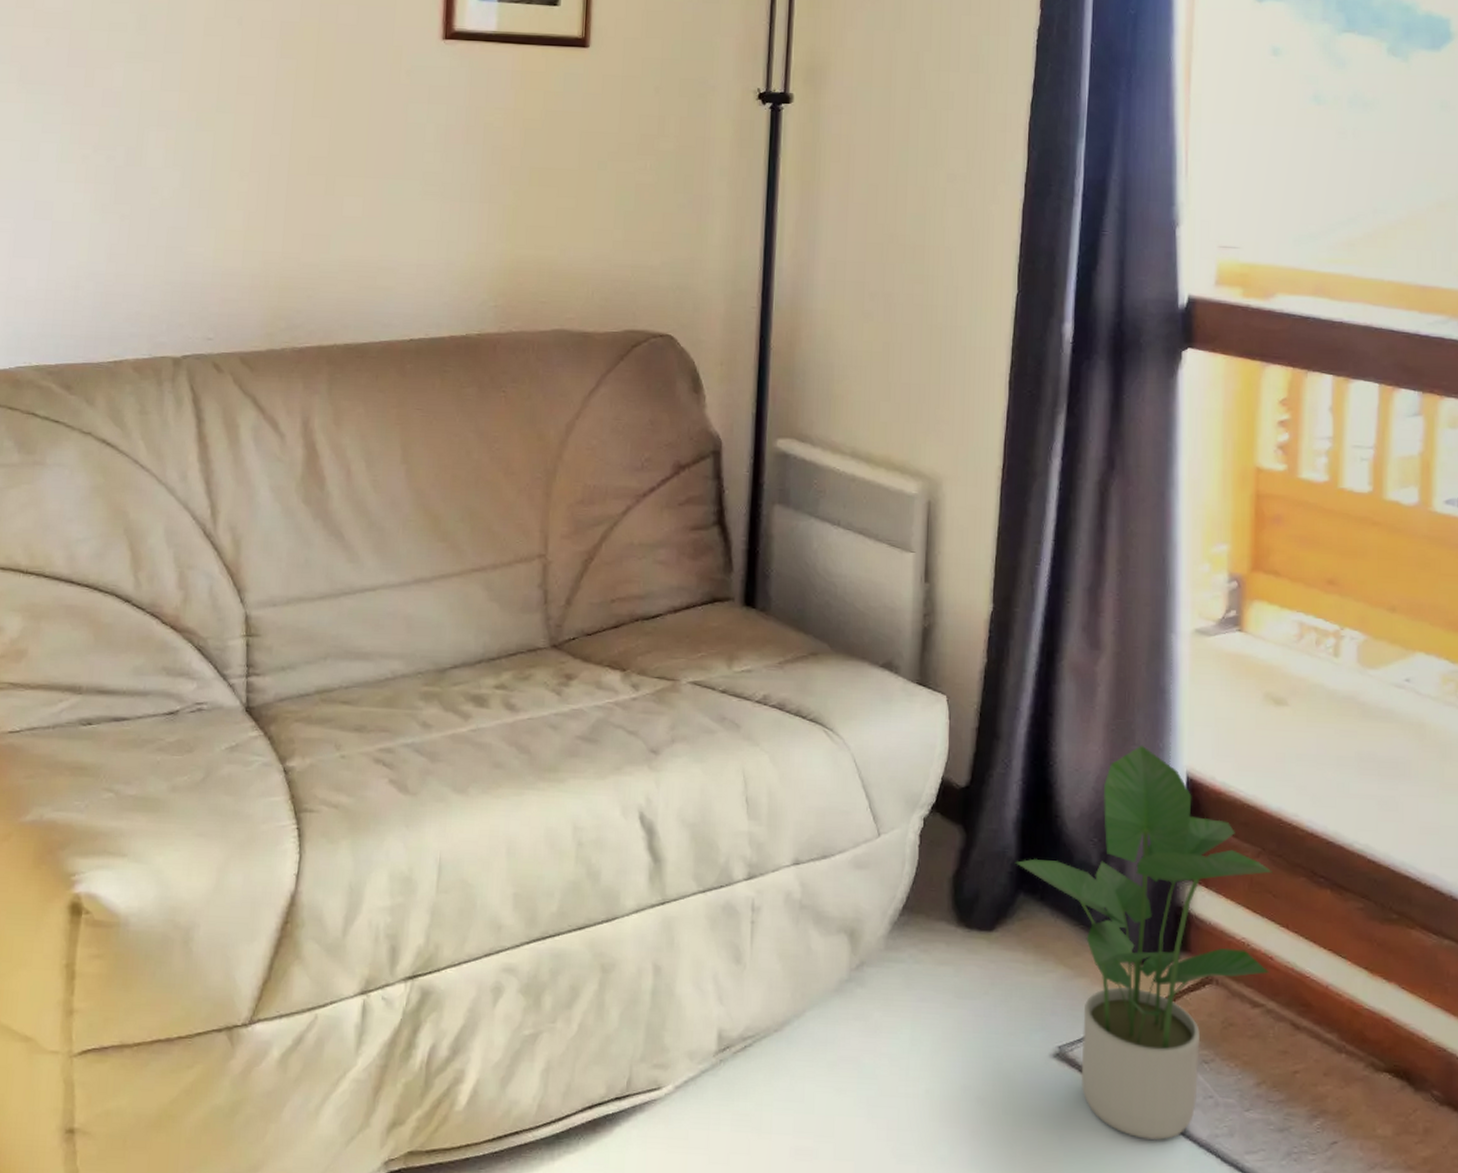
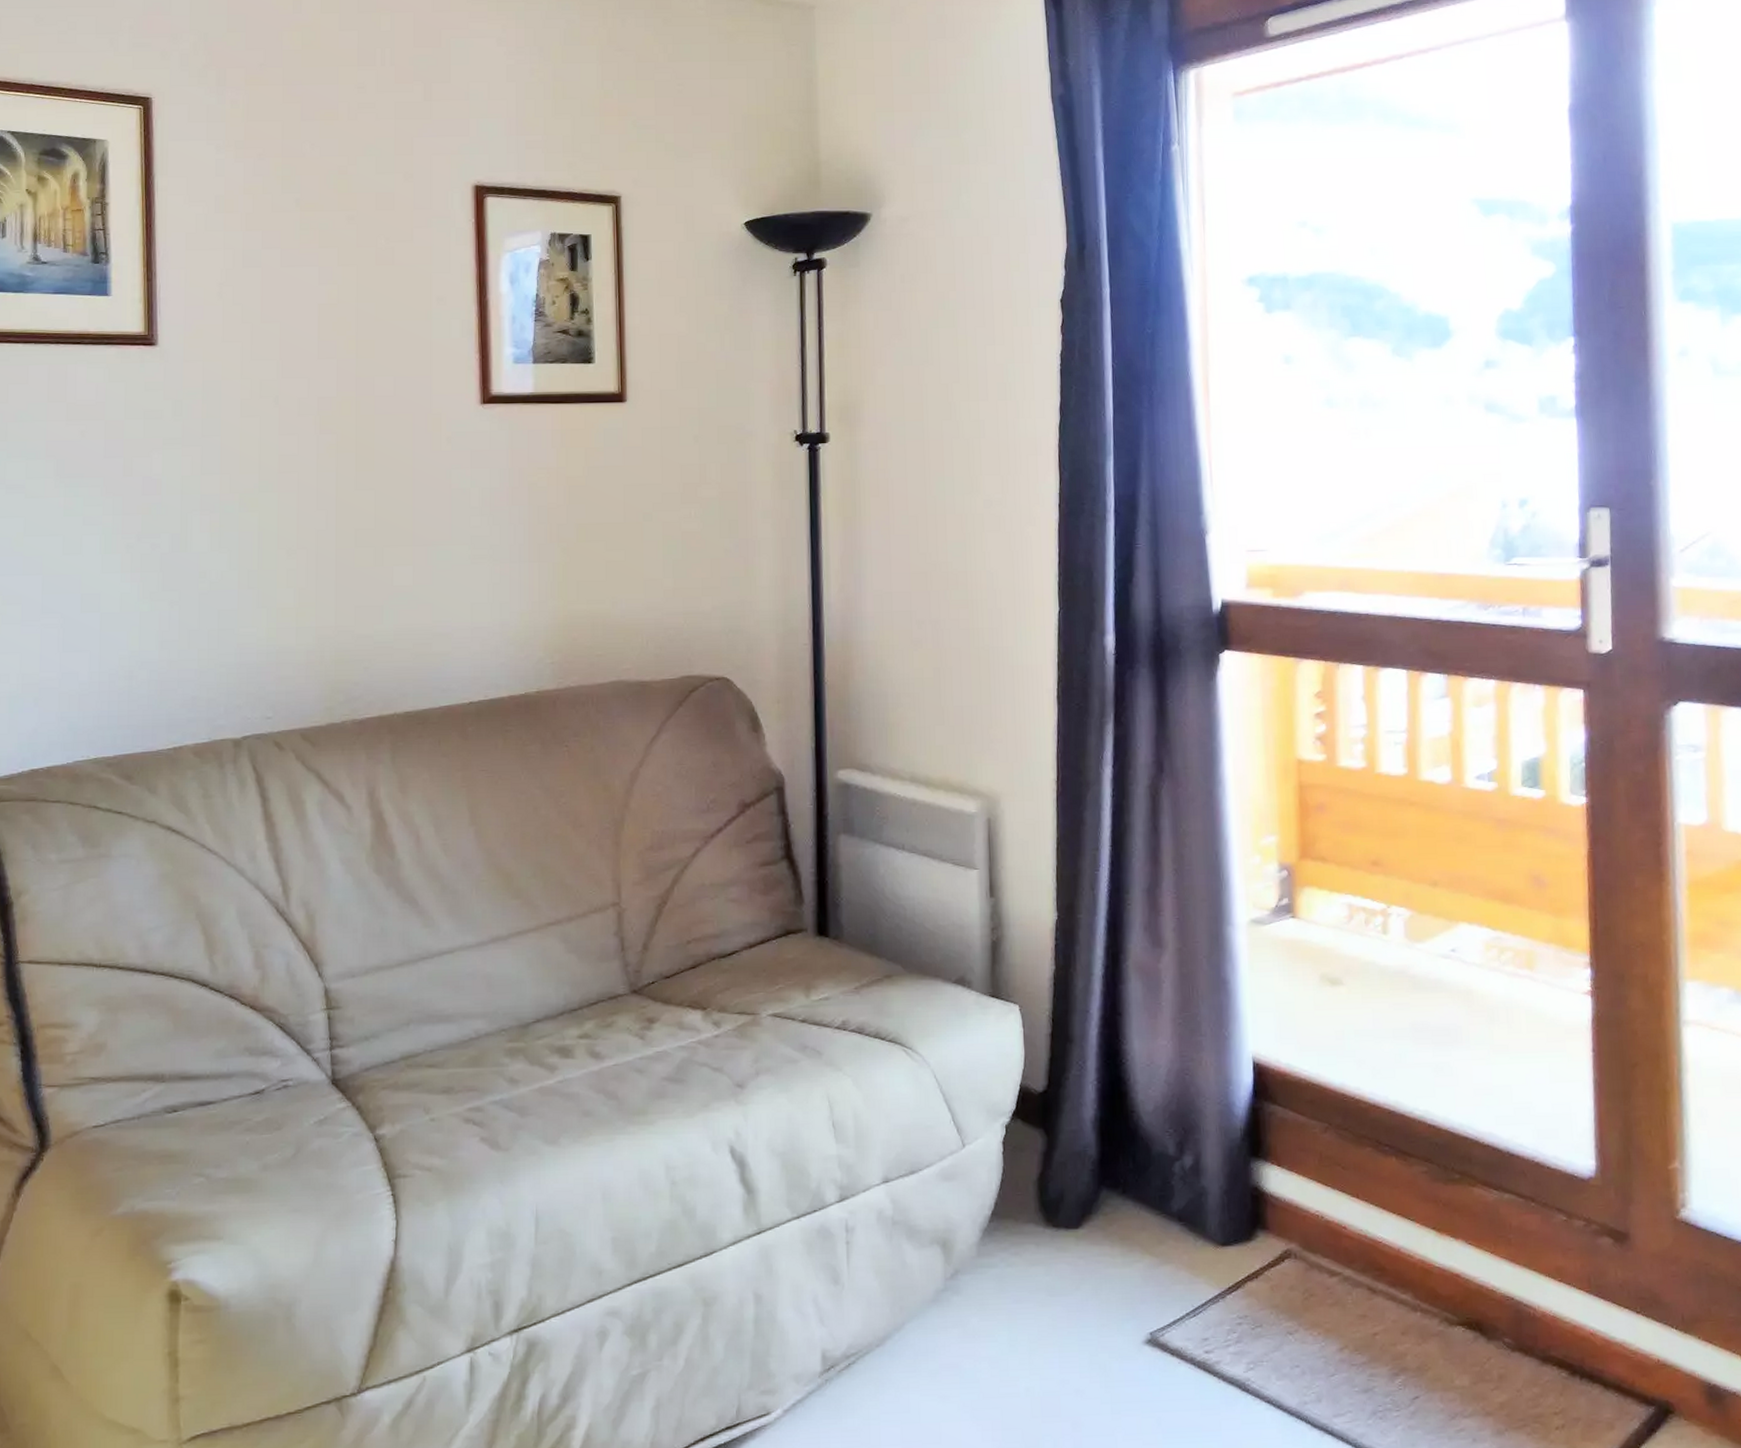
potted plant: present [1014,745,1272,1140] -> none [1095,1035,1344,1413]

